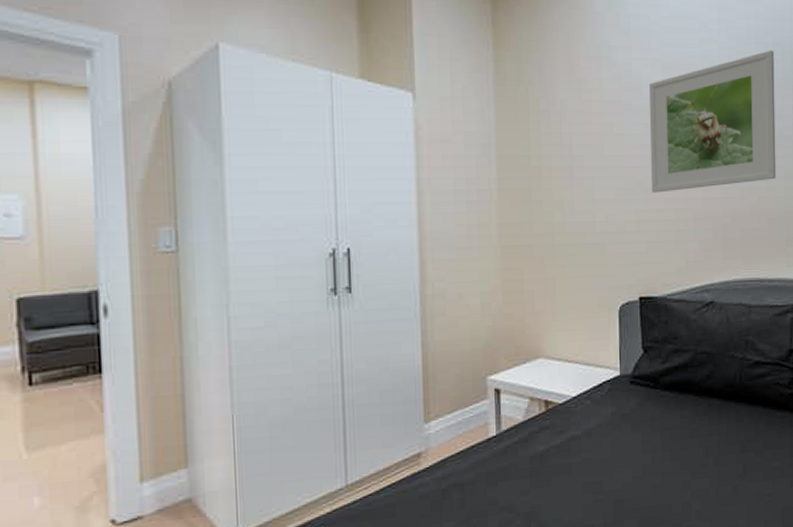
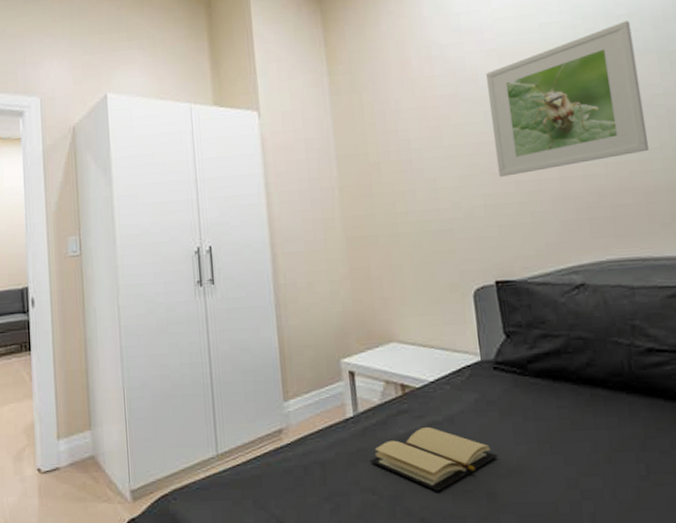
book: none [509,442,627,504] -> present [370,427,499,491]

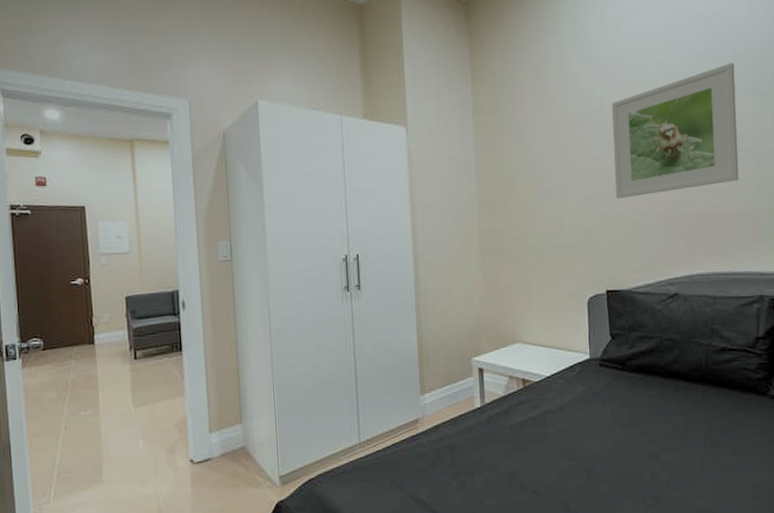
book: present [370,427,499,491] -> none [493,415,598,468]

